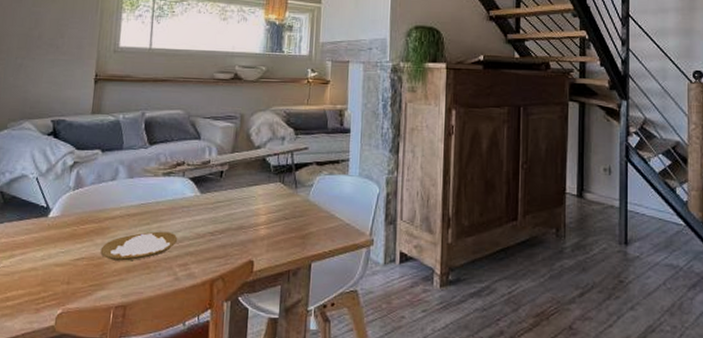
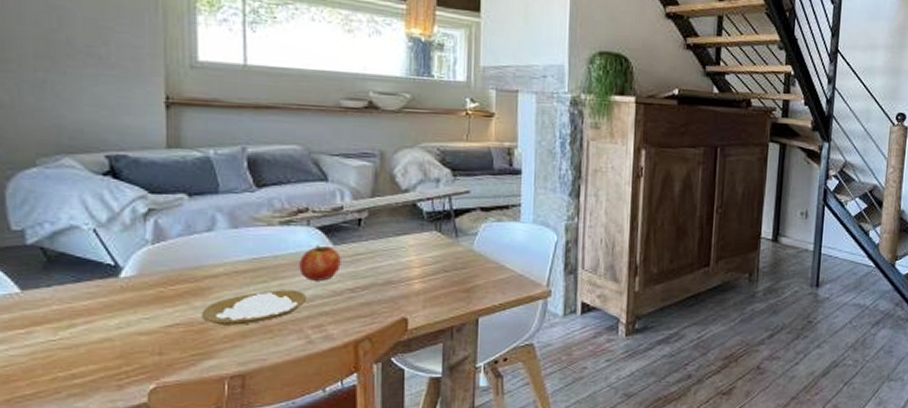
fruit: none [174,192,206,225] -> present [299,244,341,281]

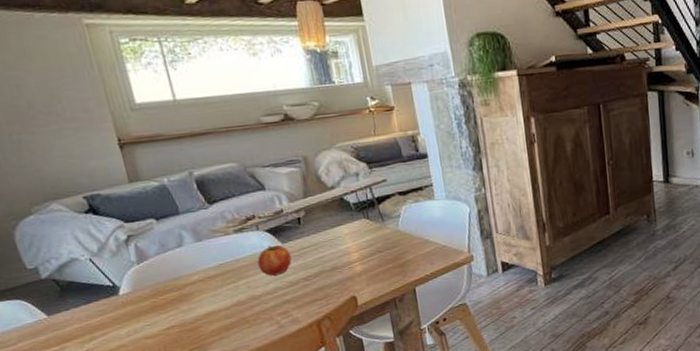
placemat: present [201,290,307,325] -> none [189,285,271,323]

